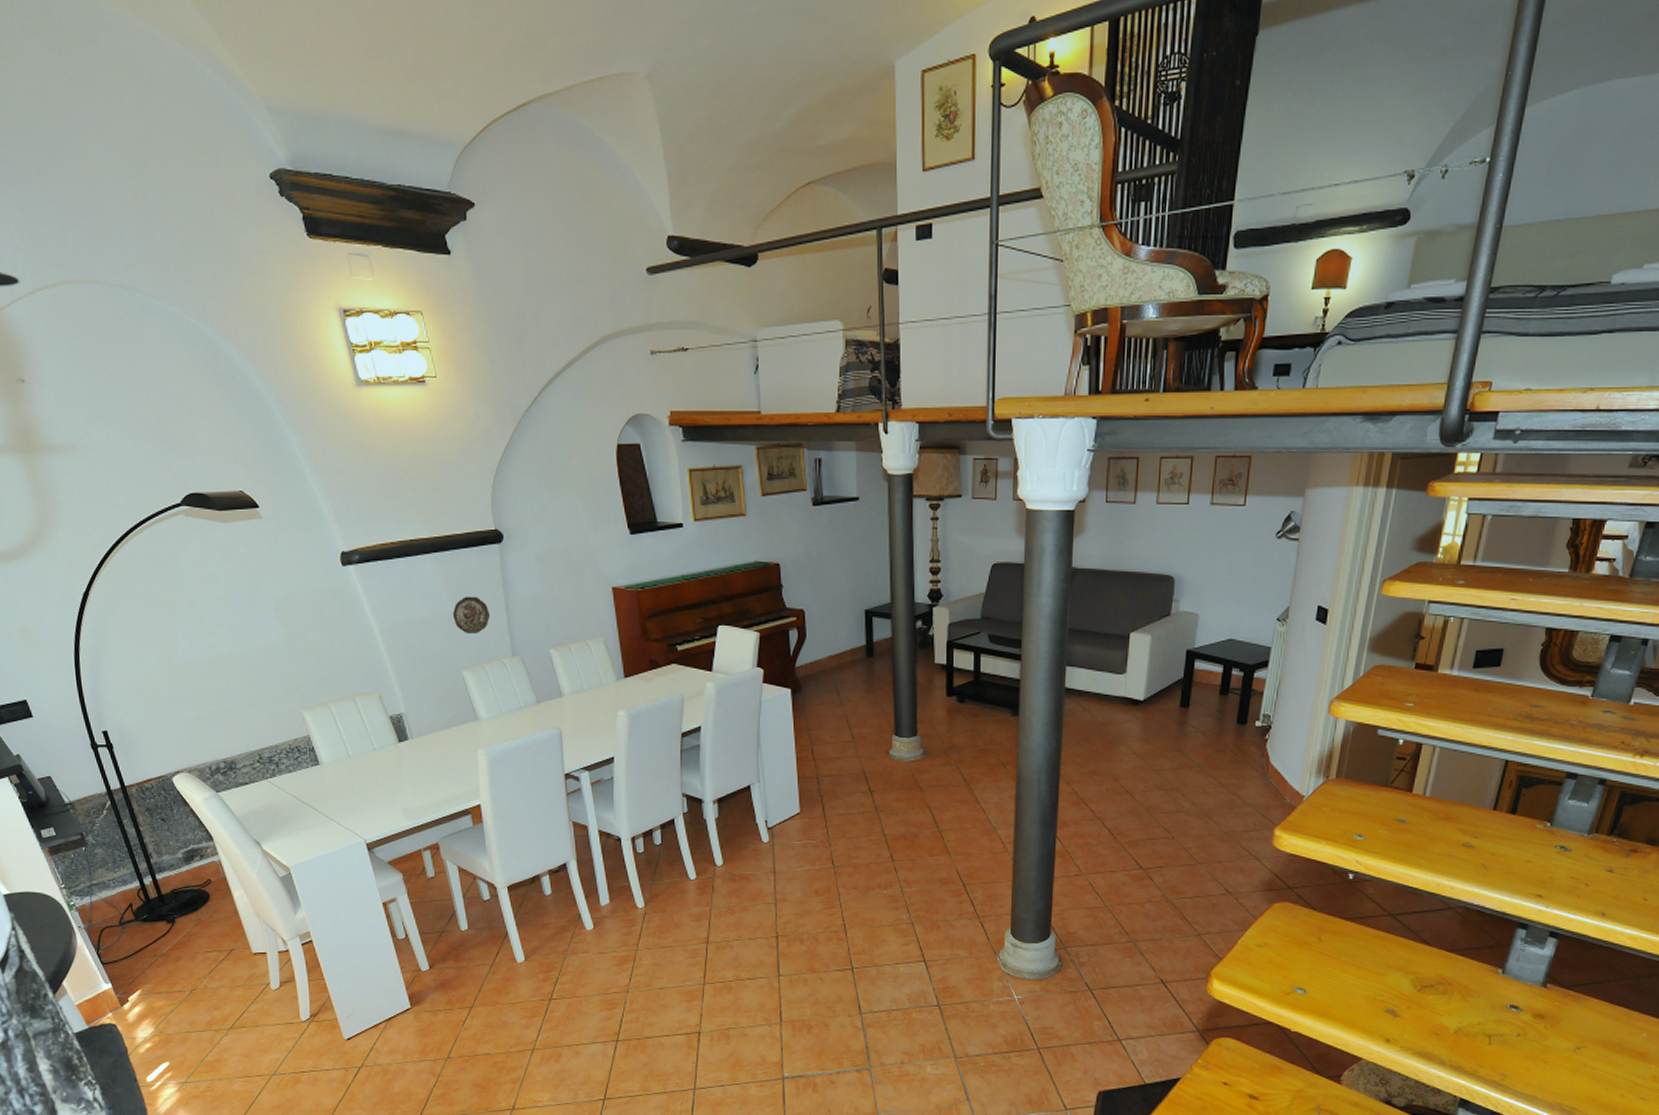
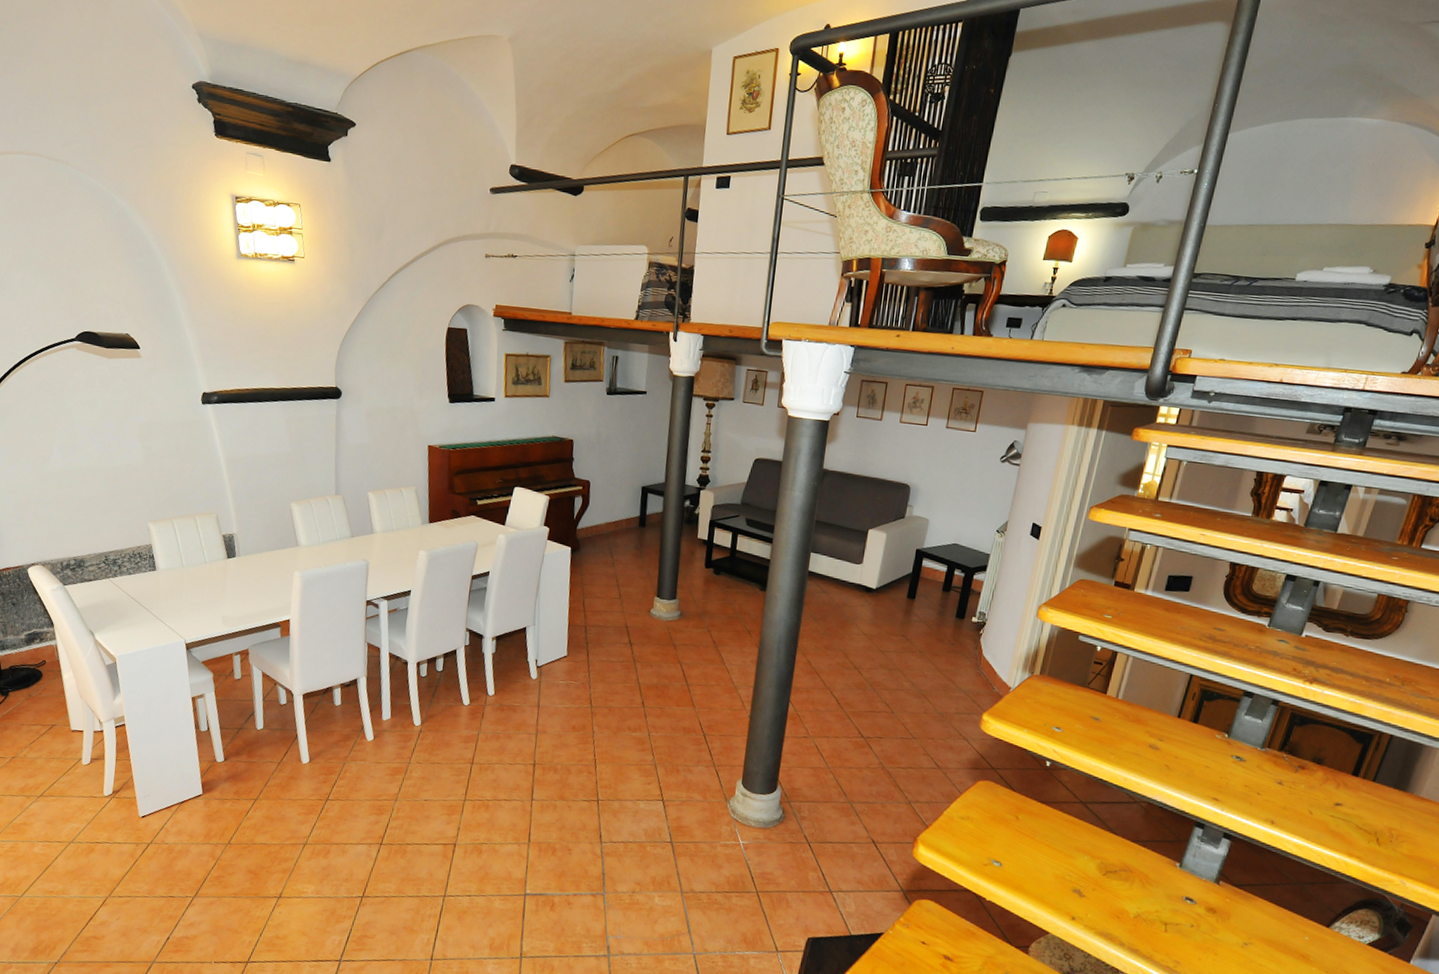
decorative plate: present [453,596,490,635] -> none [290,440,321,473]

